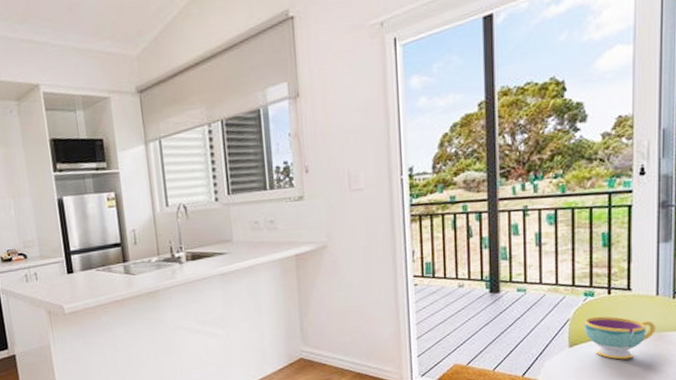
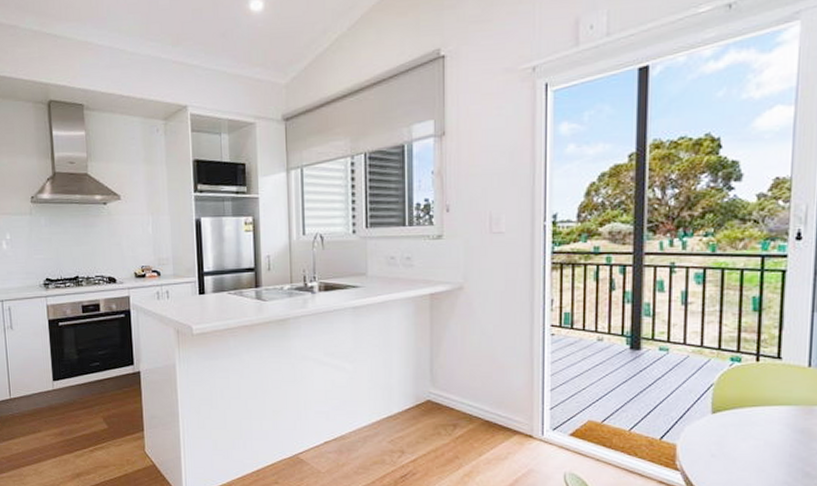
teacup: present [585,316,657,360] -> none [730,383,807,431]

